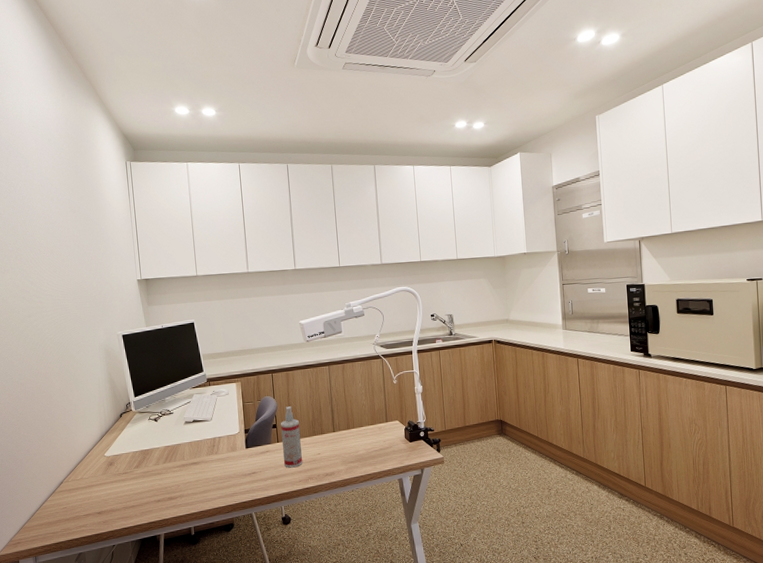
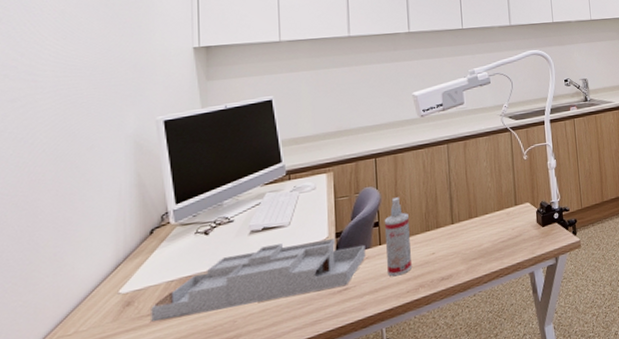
desk organizer: none [125,433,268,479] -> present [151,239,366,322]

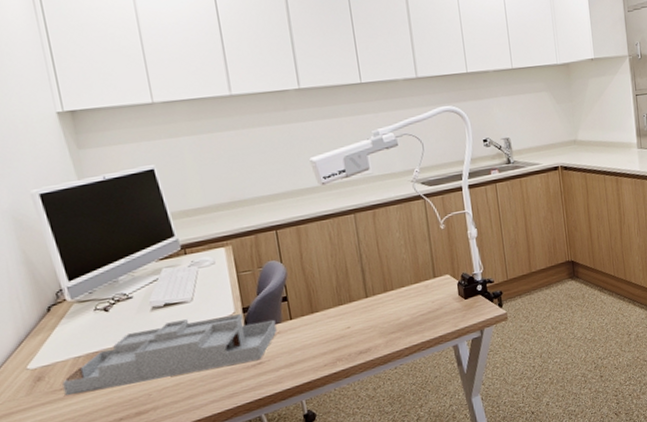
spray bottle: present [384,197,412,277] -> none [292,270,327,351]

